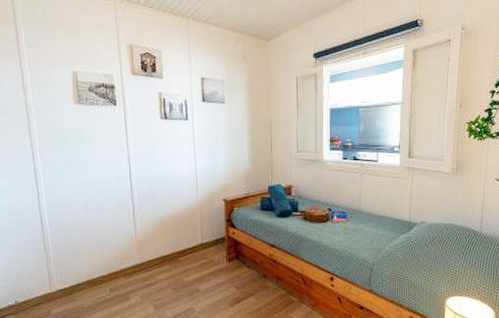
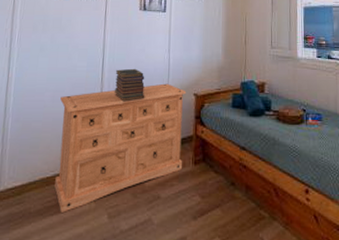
dresser: none [93,191,218,307] -> present [54,83,187,213]
book stack: none [143,178,176,210] -> present [115,68,145,102]

